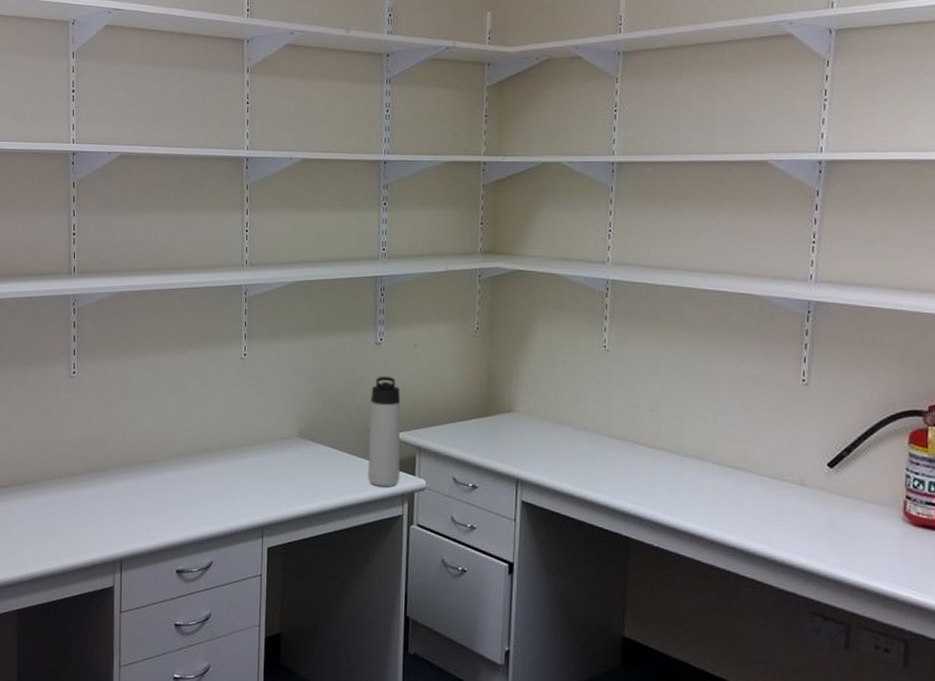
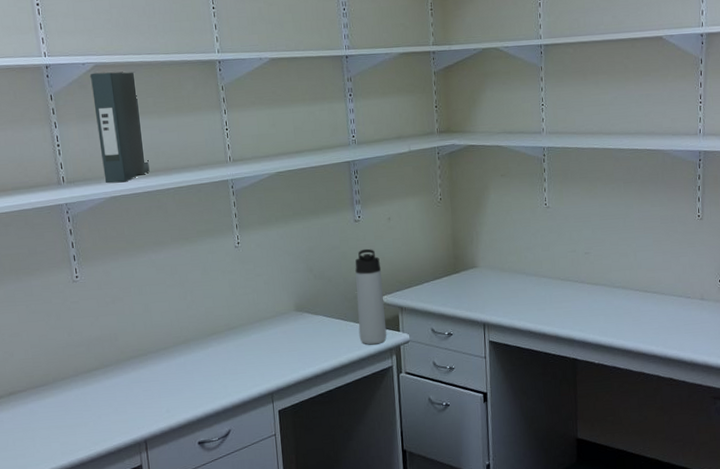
binder: none [114,163,162,278] -> present [90,72,150,183]

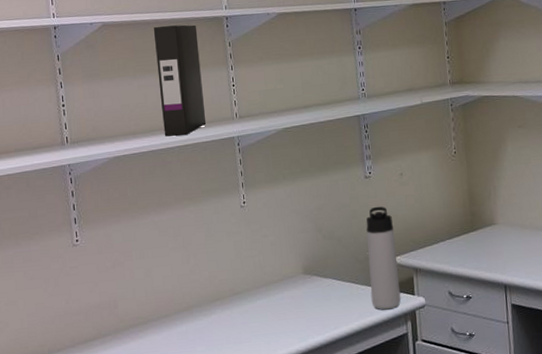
binder: present [90,72,150,183] -> none [98,30,155,143]
binder: none [147,67,200,178] -> present [154,25,206,137]

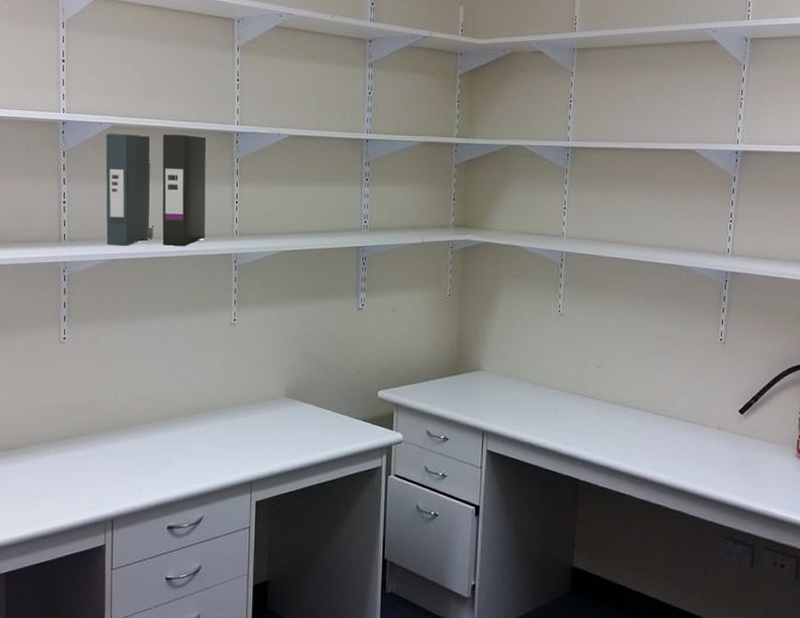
binder: none [98,30,155,143] -> present [106,134,153,246]
thermos bottle: present [366,206,401,310] -> none [350,339,381,441]

